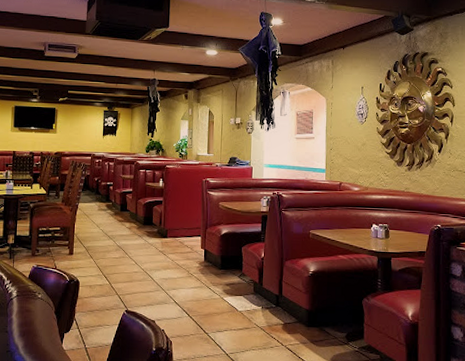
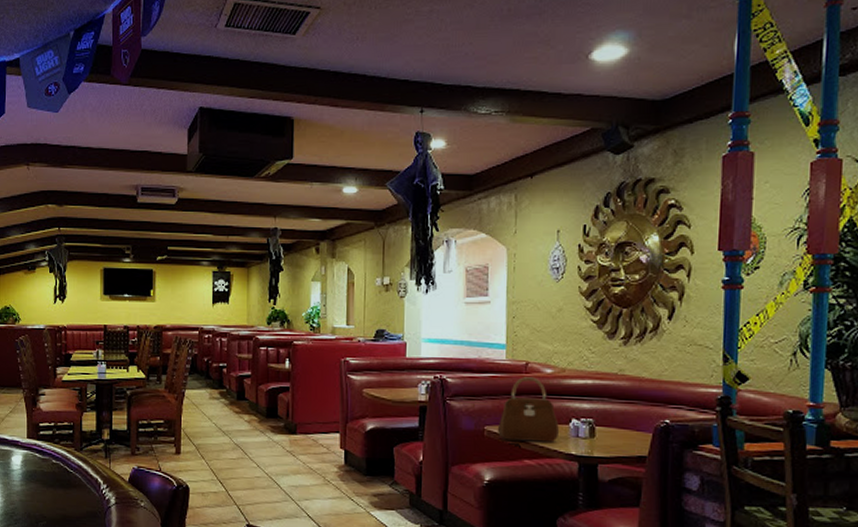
handbag: none [320,193,364,242] -> present [498,377,560,442]

